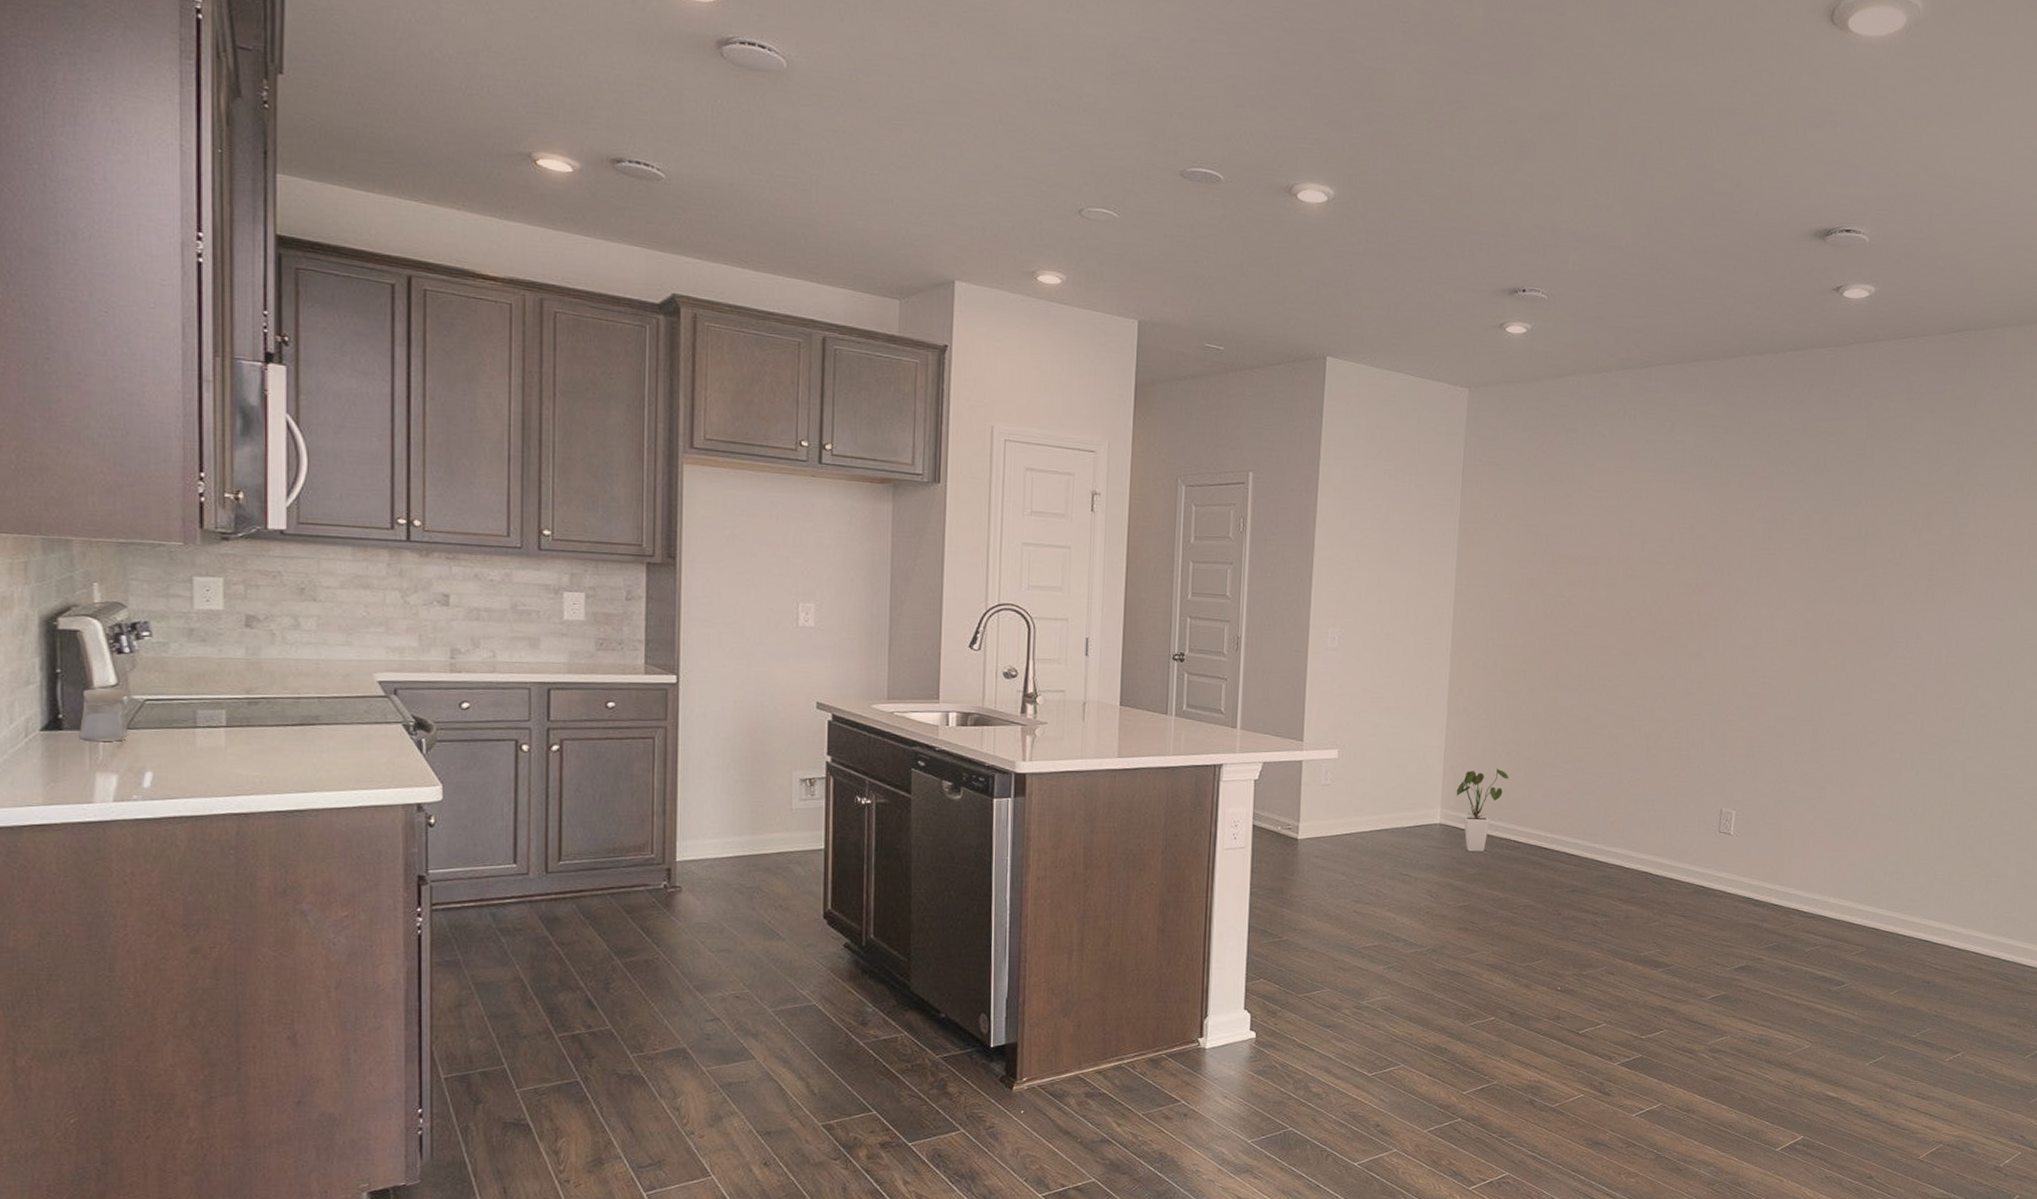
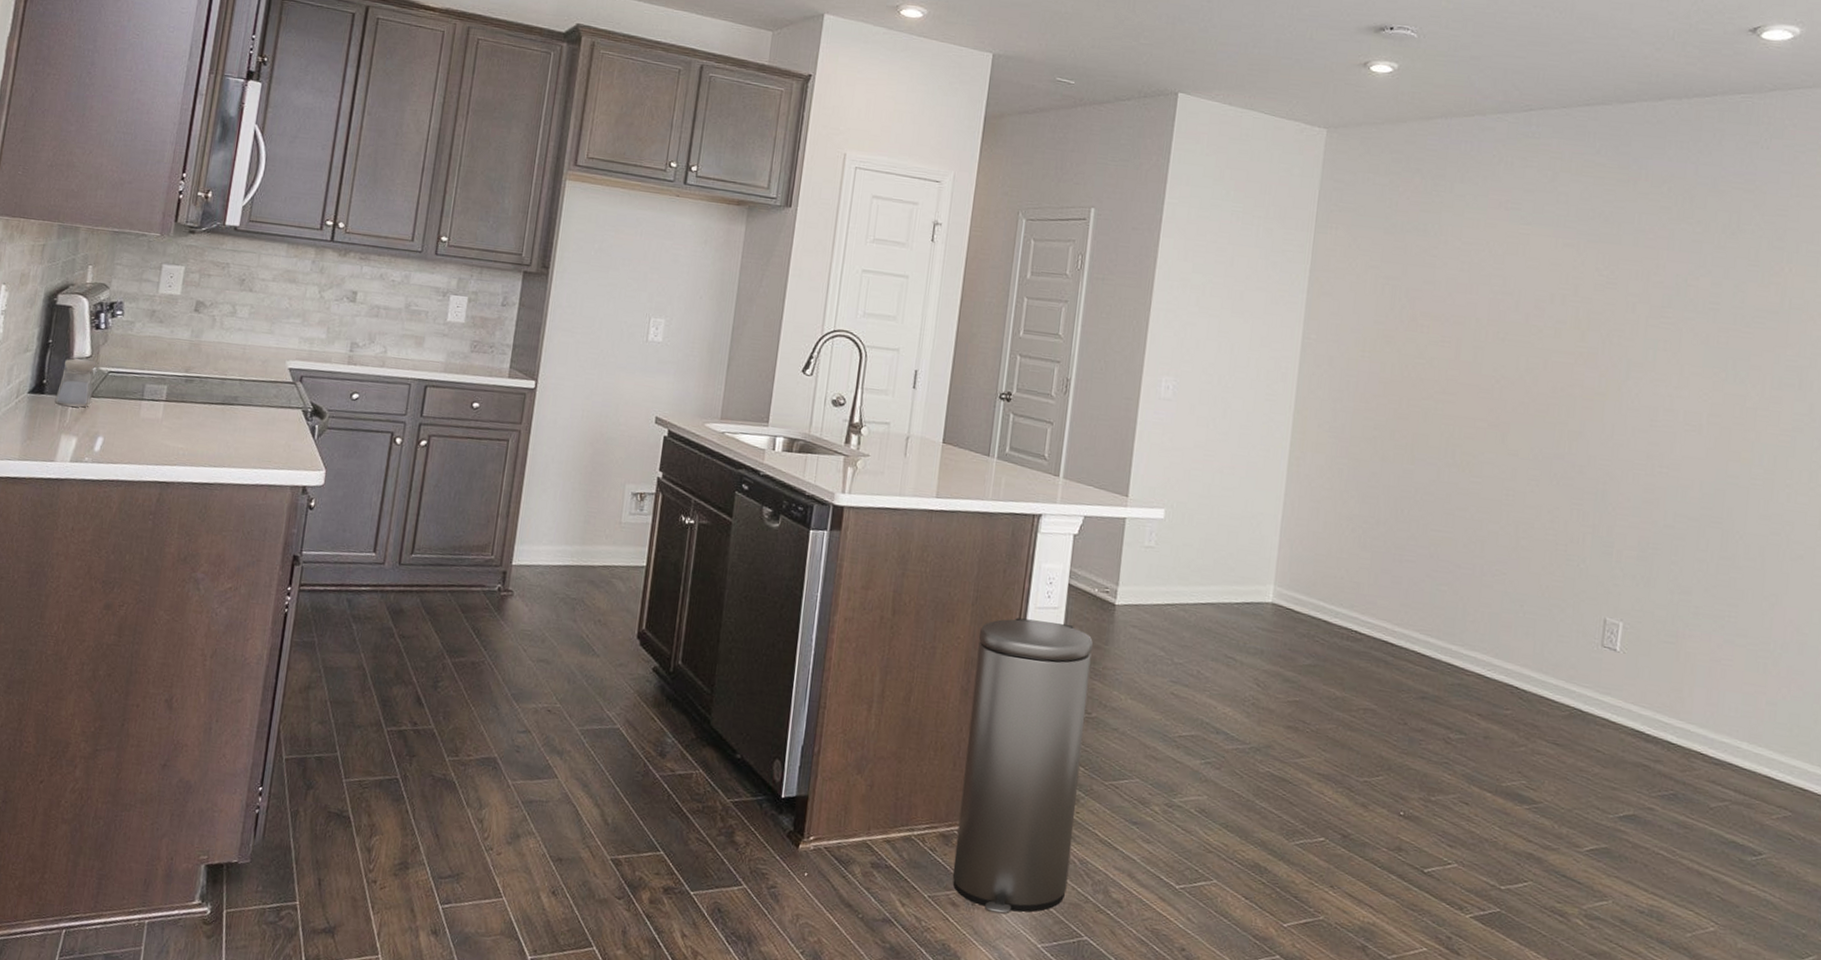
pedal bin: none [1163,860,1279,1120] -> present [952,618,1093,915]
house plant: present [1456,768,1510,852] -> none [1292,545,1354,641]

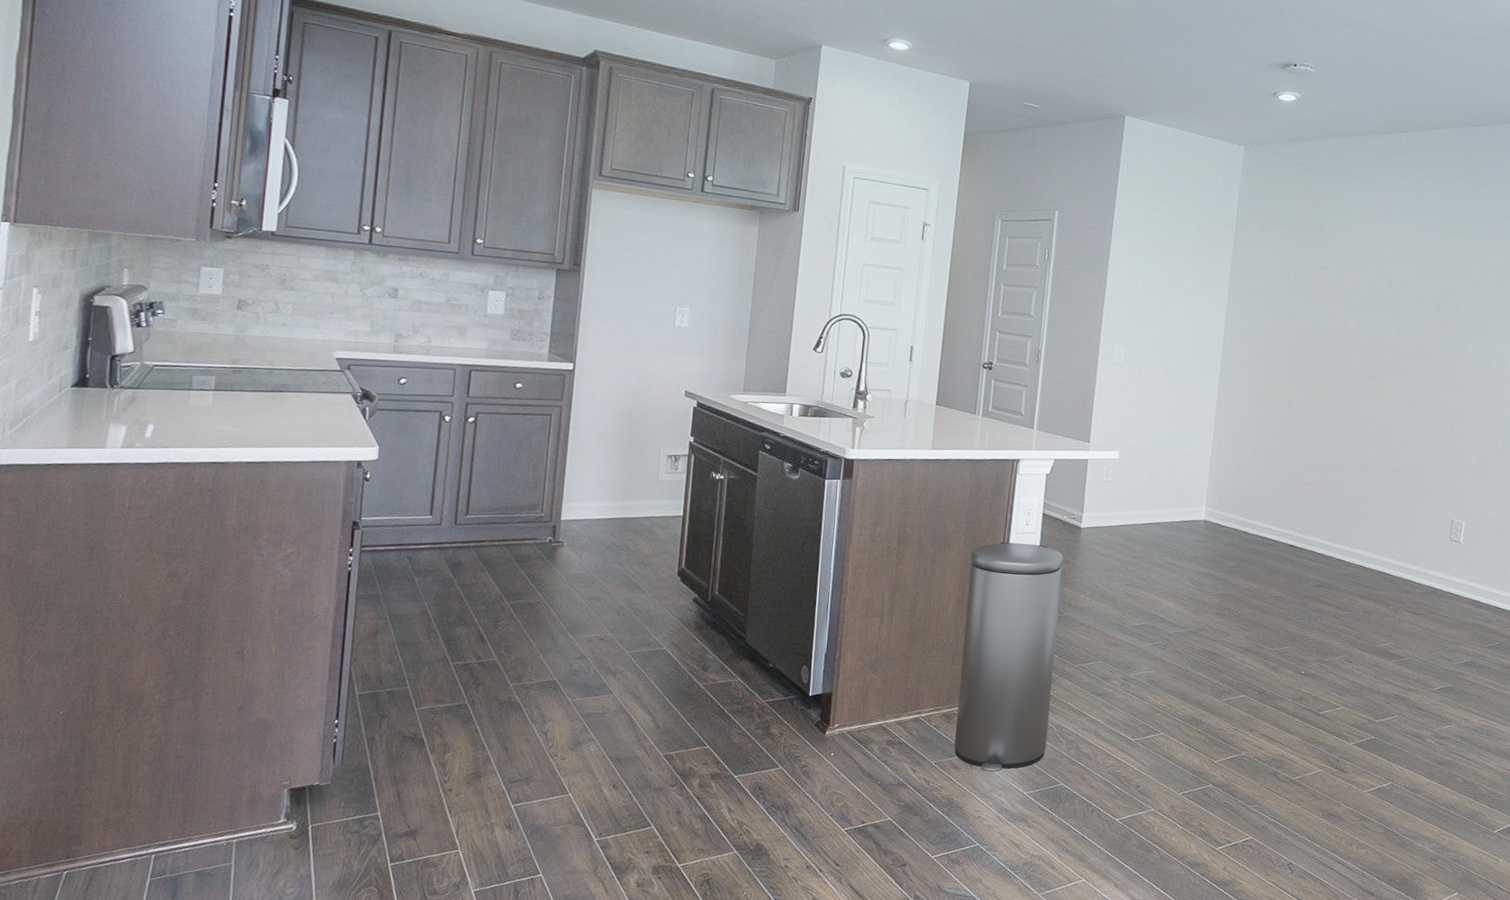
salt shaker: present [54,358,96,408] -> none [100,354,140,399]

